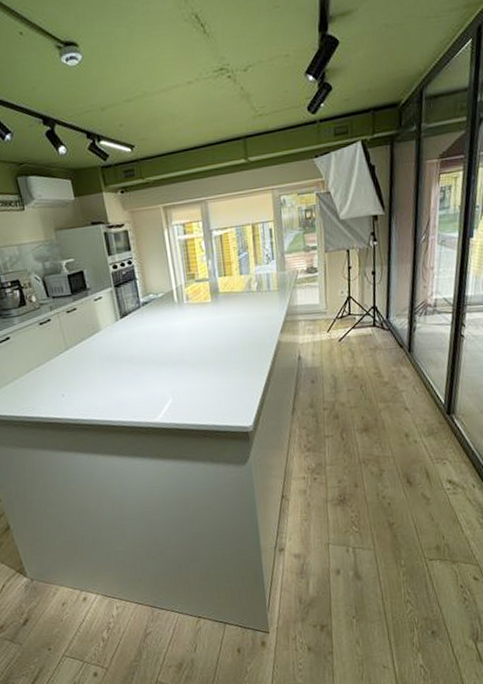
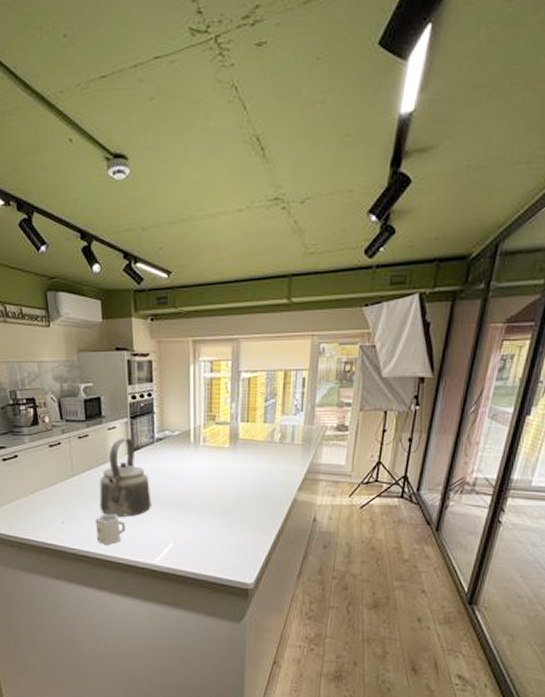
kettle: none [93,305,146,382] -> present [99,438,151,517]
cup: none [94,379,126,411] -> present [95,513,126,545]

